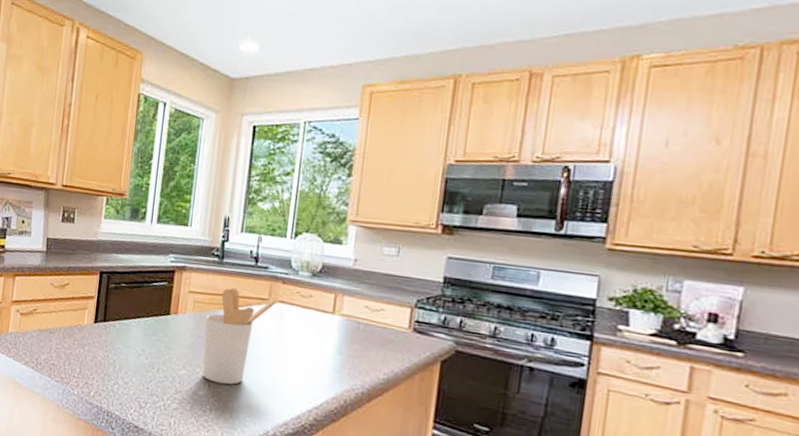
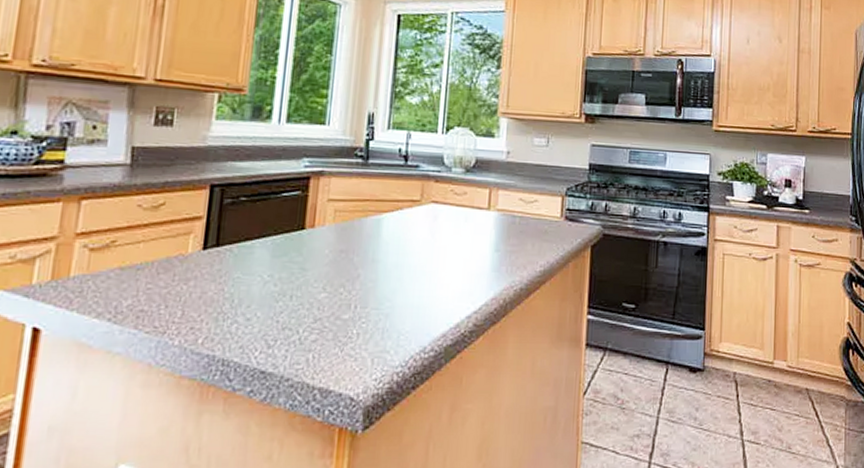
utensil holder: present [202,287,278,385] -> none [346,191,430,302]

